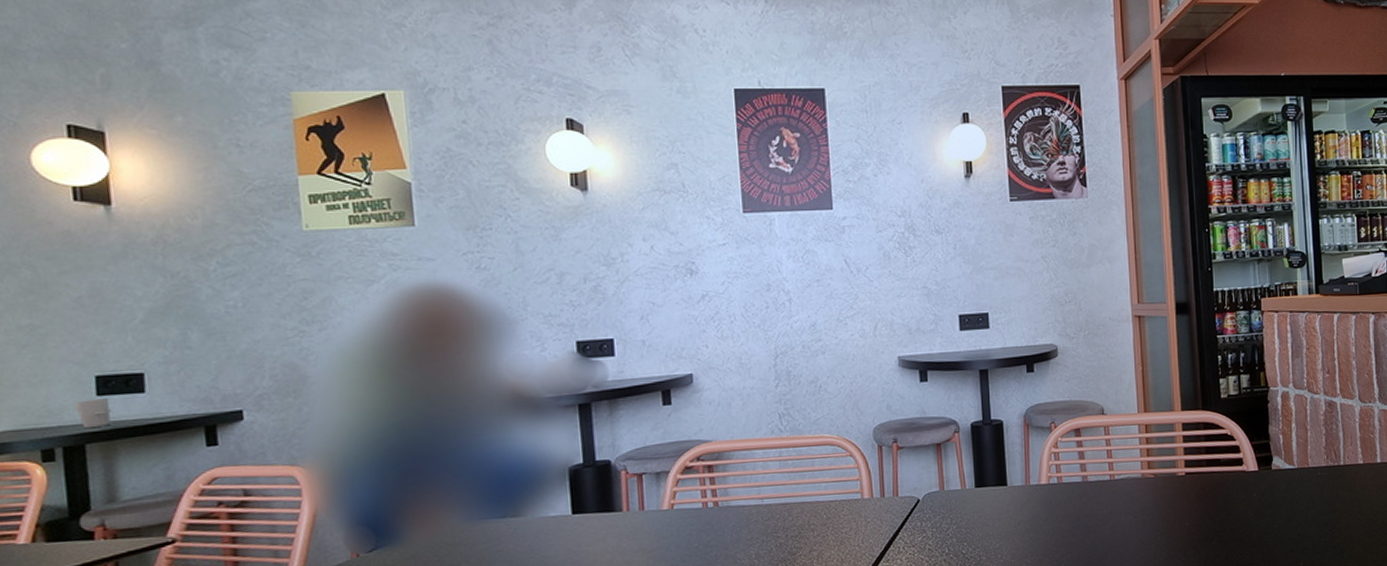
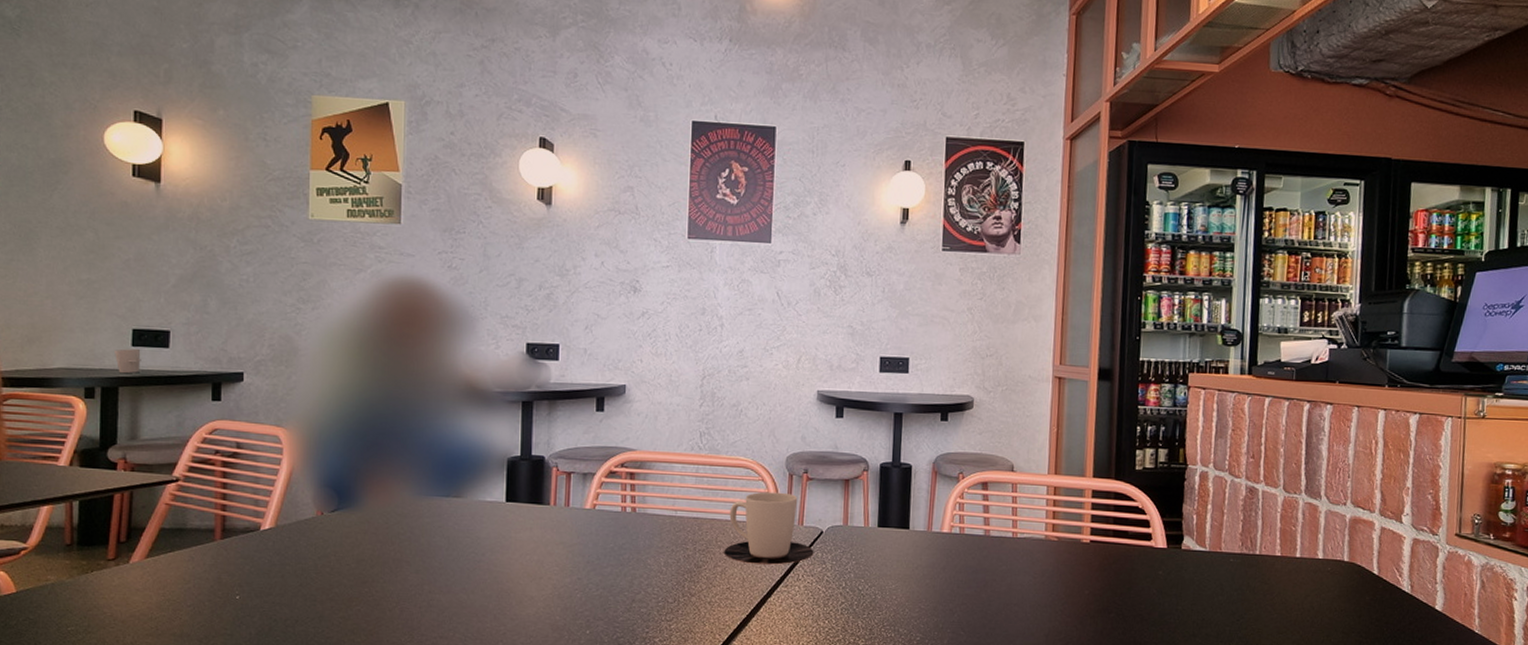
cup: none [818,465,913,544] -> present [723,491,814,565]

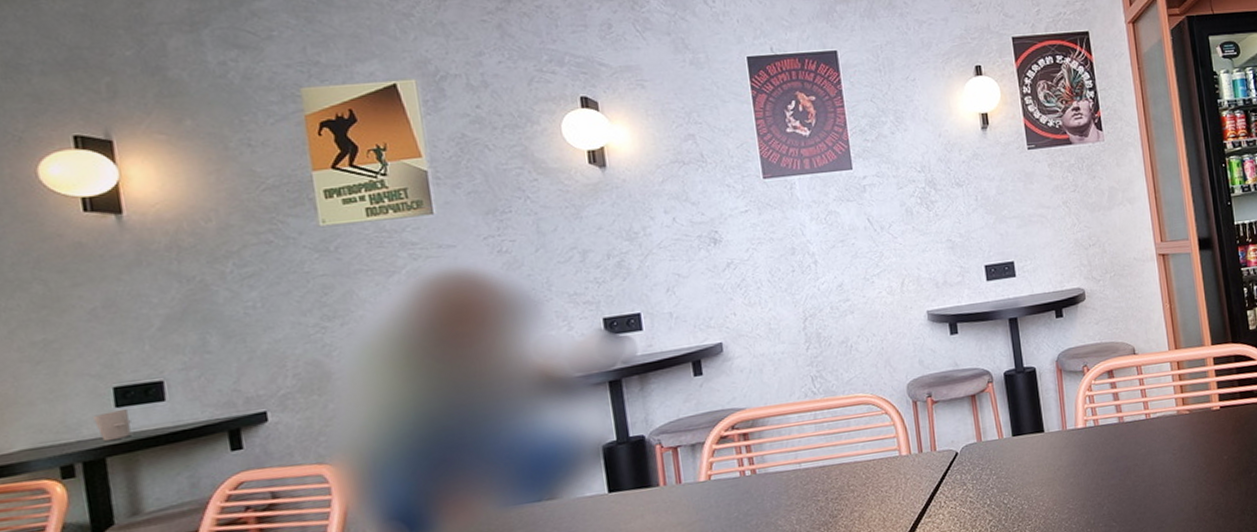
cup: present [723,491,814,565] -> none [857,421,953,502]

